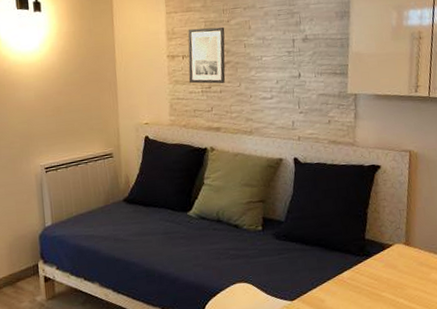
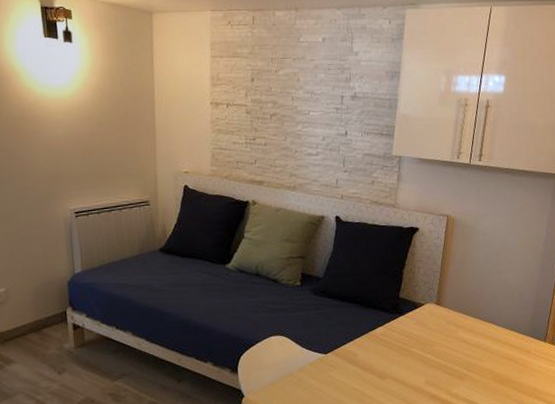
wall art: present [188,27,226,84] -> none [232,76,273,137]

